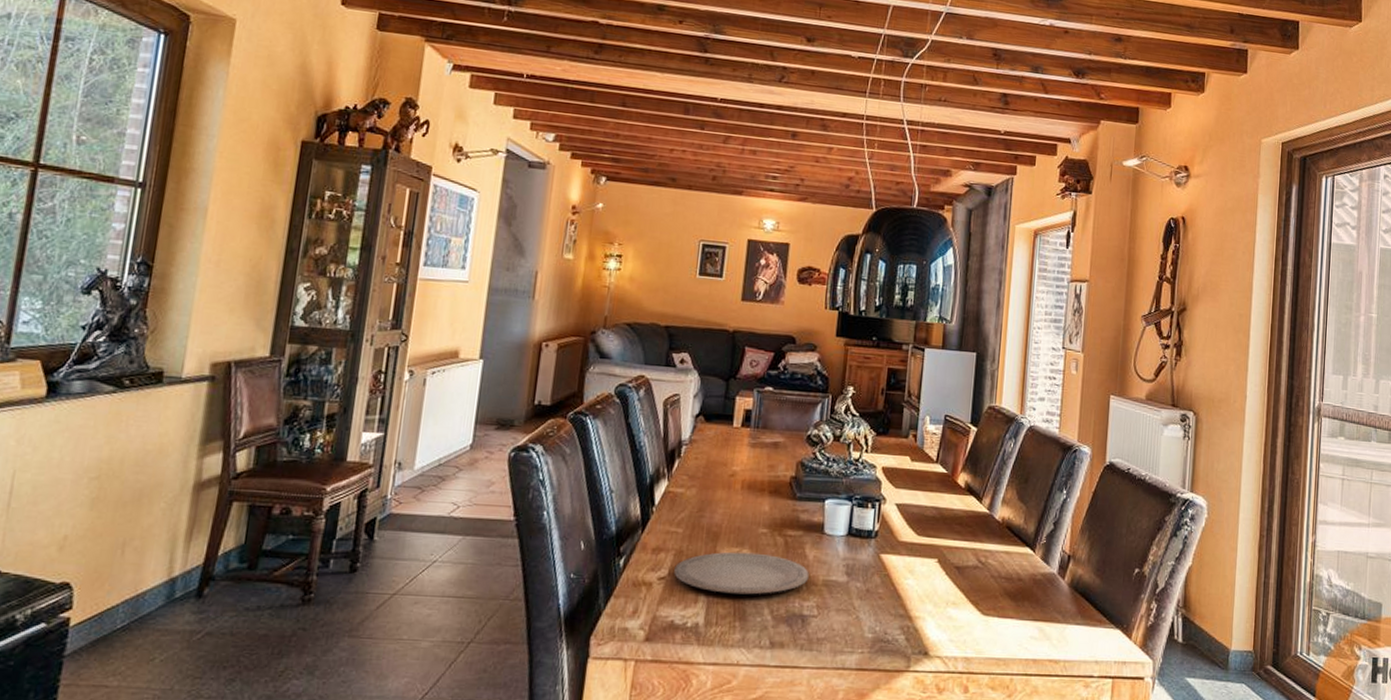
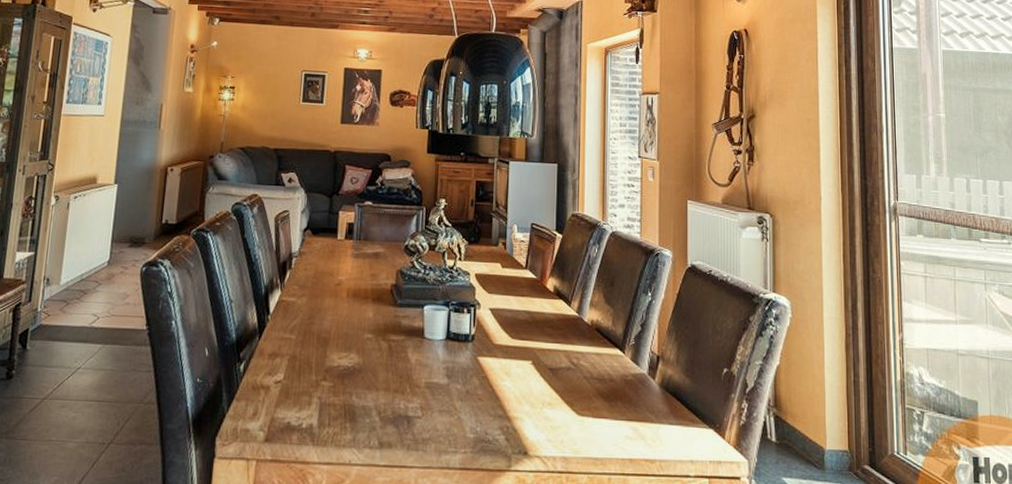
plate: present [674,551,809,595] -> none [289,356,412,397]

